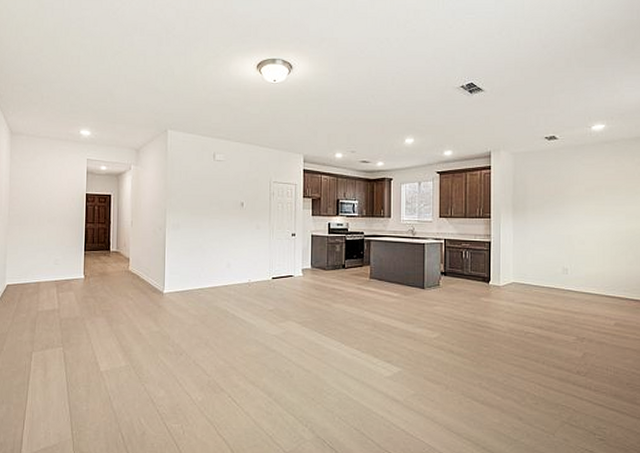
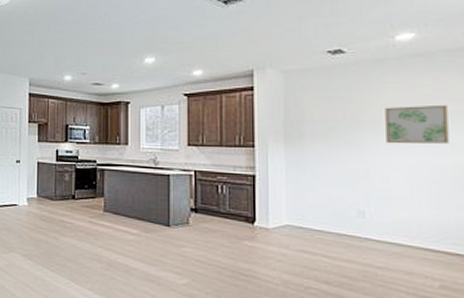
wall art: none [583,182,624,214] -> present [385,104,449,144]

